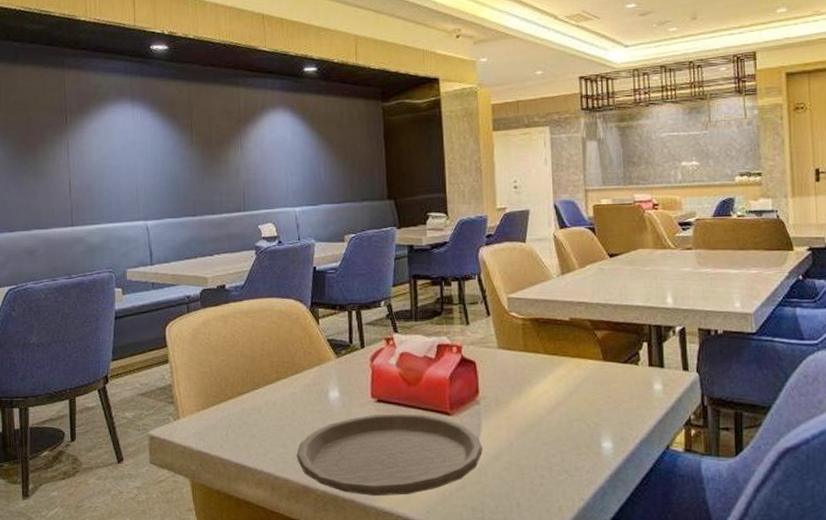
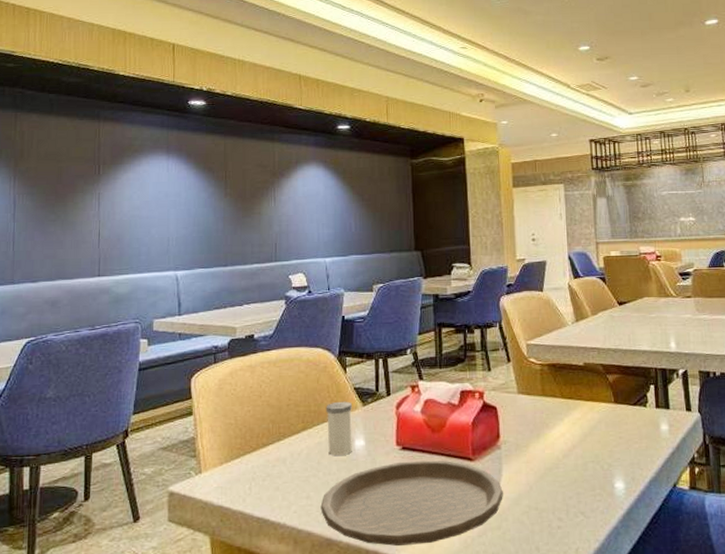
salt shaker: none [299,352,328,406] -> present [326,401,353,456]

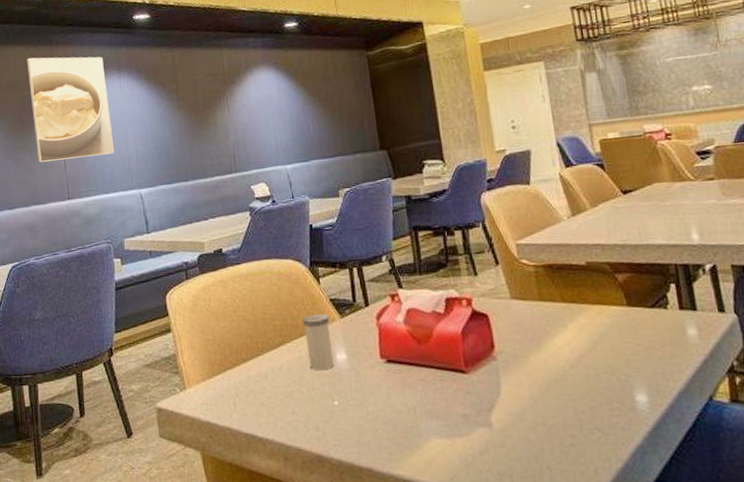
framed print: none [69,130,154,236] -> present [27,56,115,162]
plate: present [320,460,503,546] -> none [307,373,505,463]

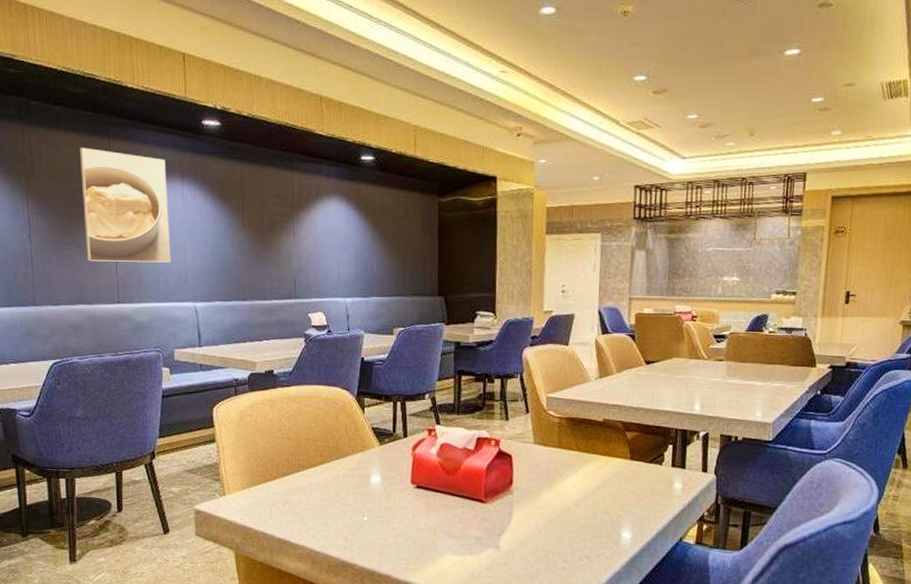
salt shaker: present [302,313,335,370] -> none [343,439,370,489]

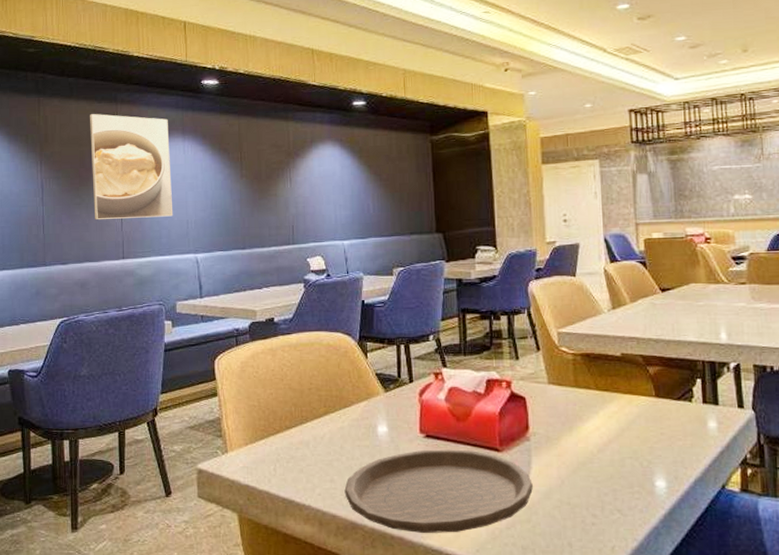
plate: none [337,499,512,573] -> present [344,449,533,533]

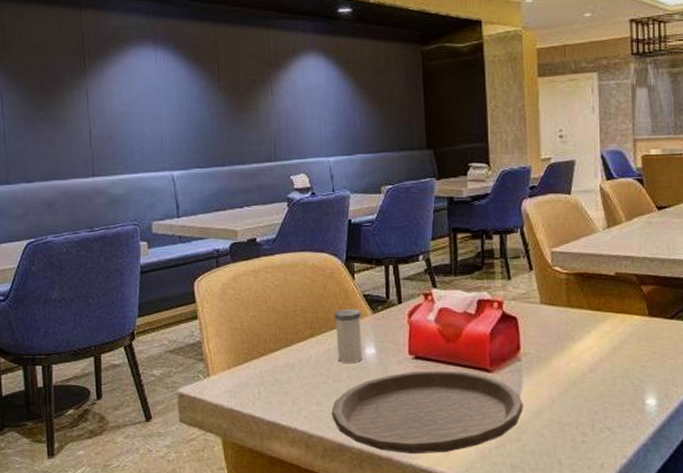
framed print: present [90,114,173,219] -> none [51,20,146,134]
salt shaker: none [347,387,376,441] -> present [334,308,364,363]

